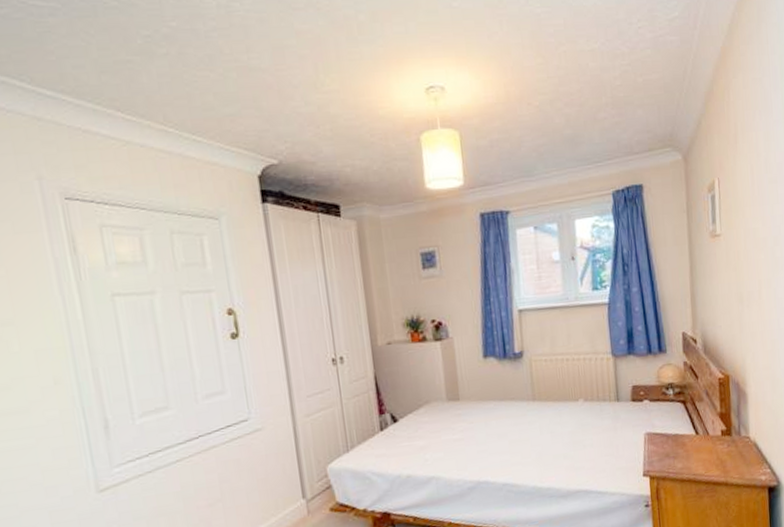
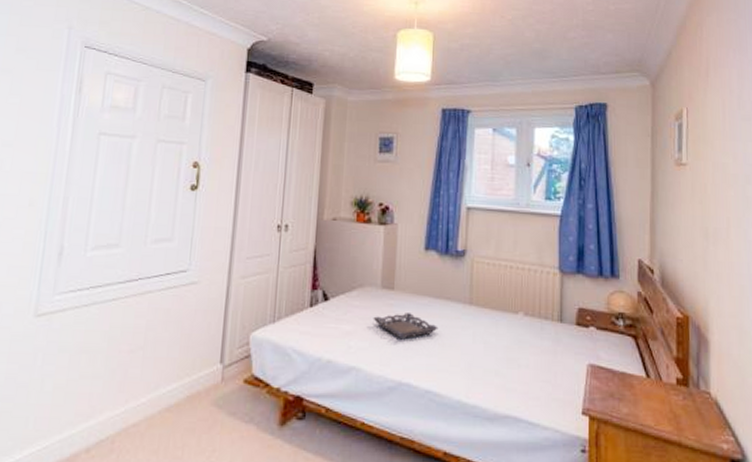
tray: none [443,419,507,444] -> present [373,313,438,340]

